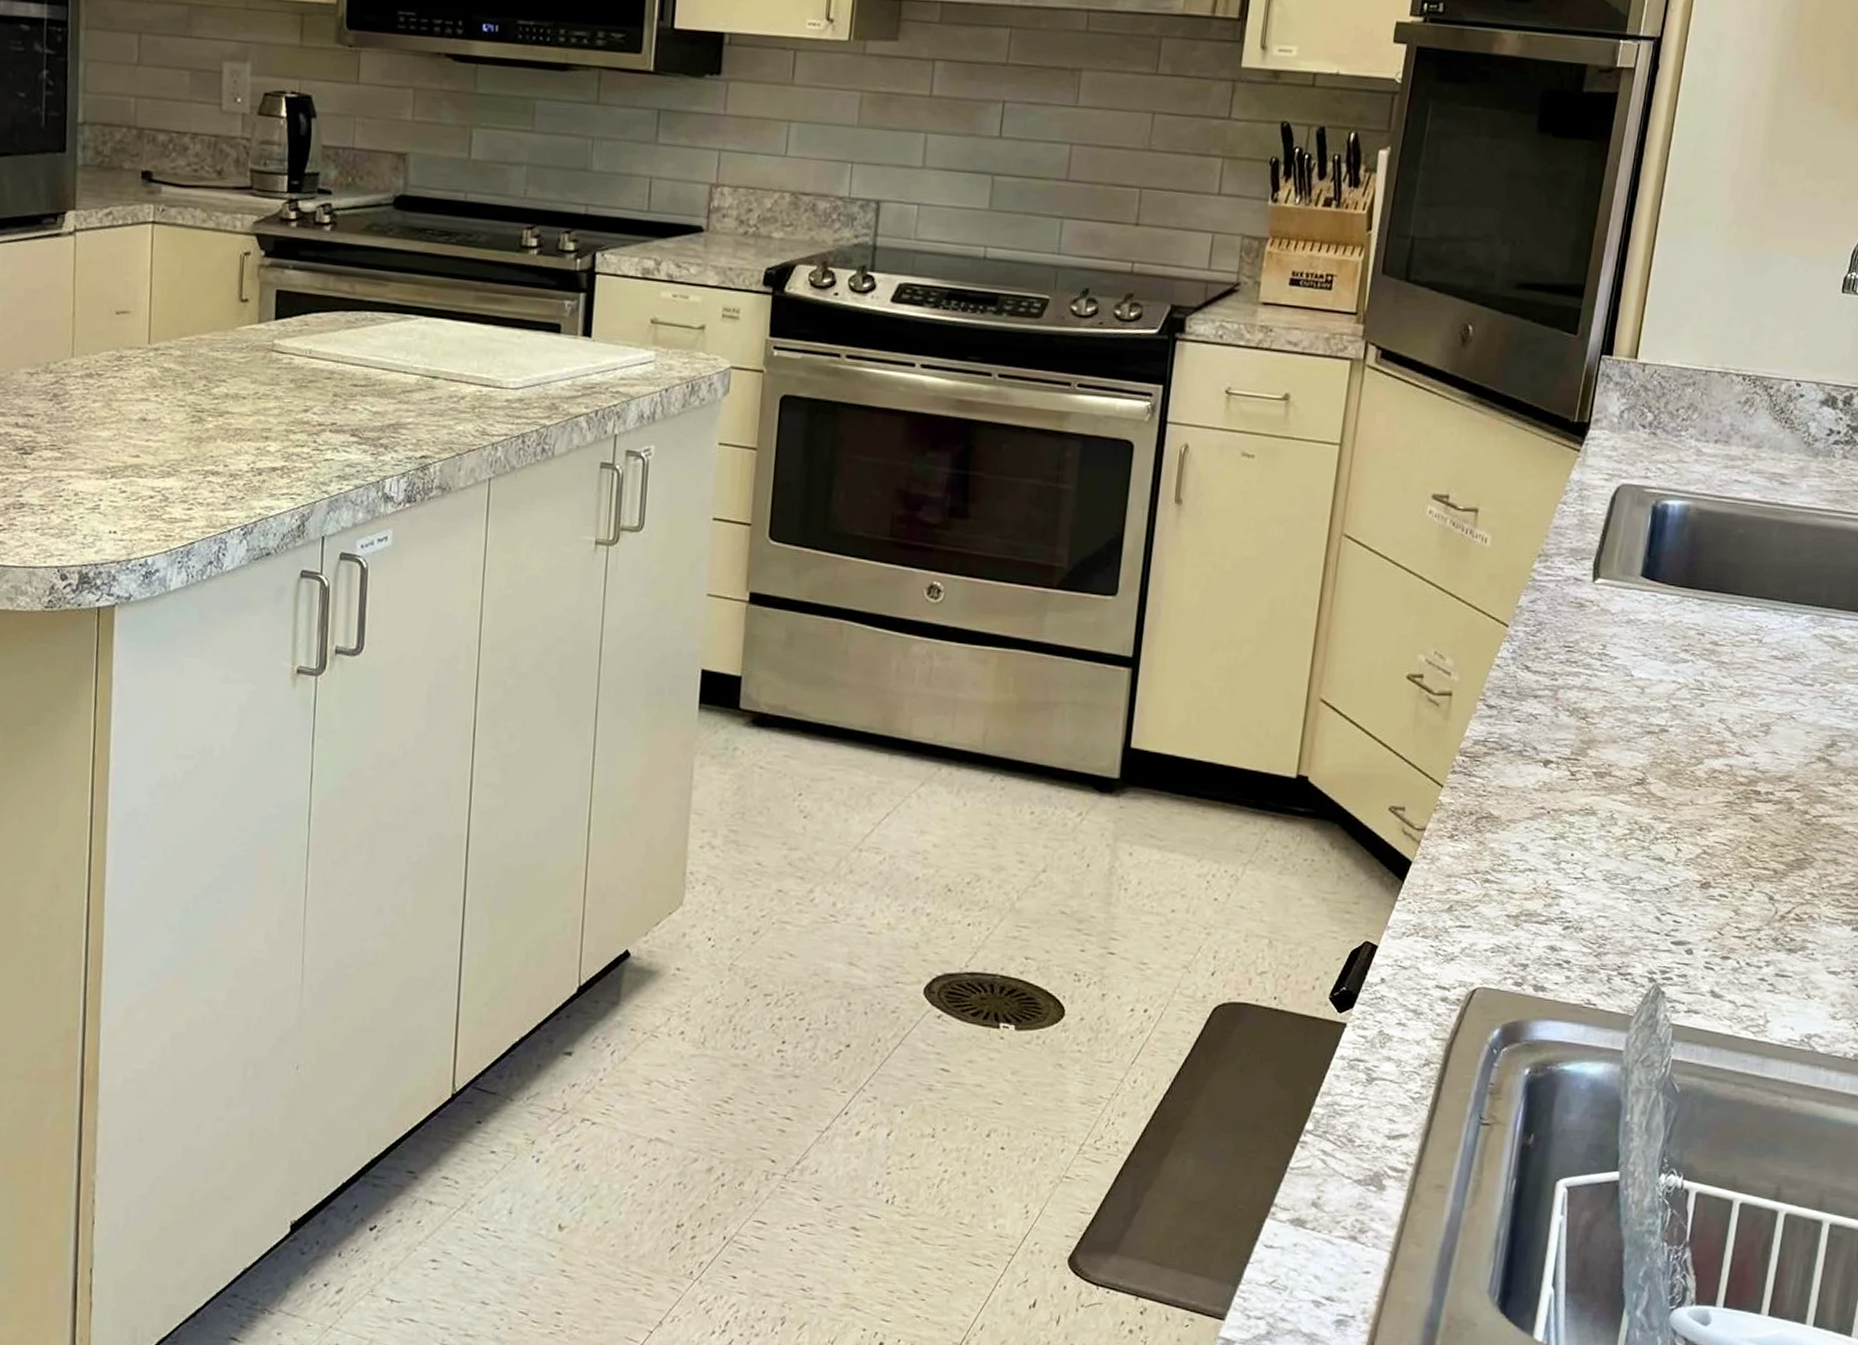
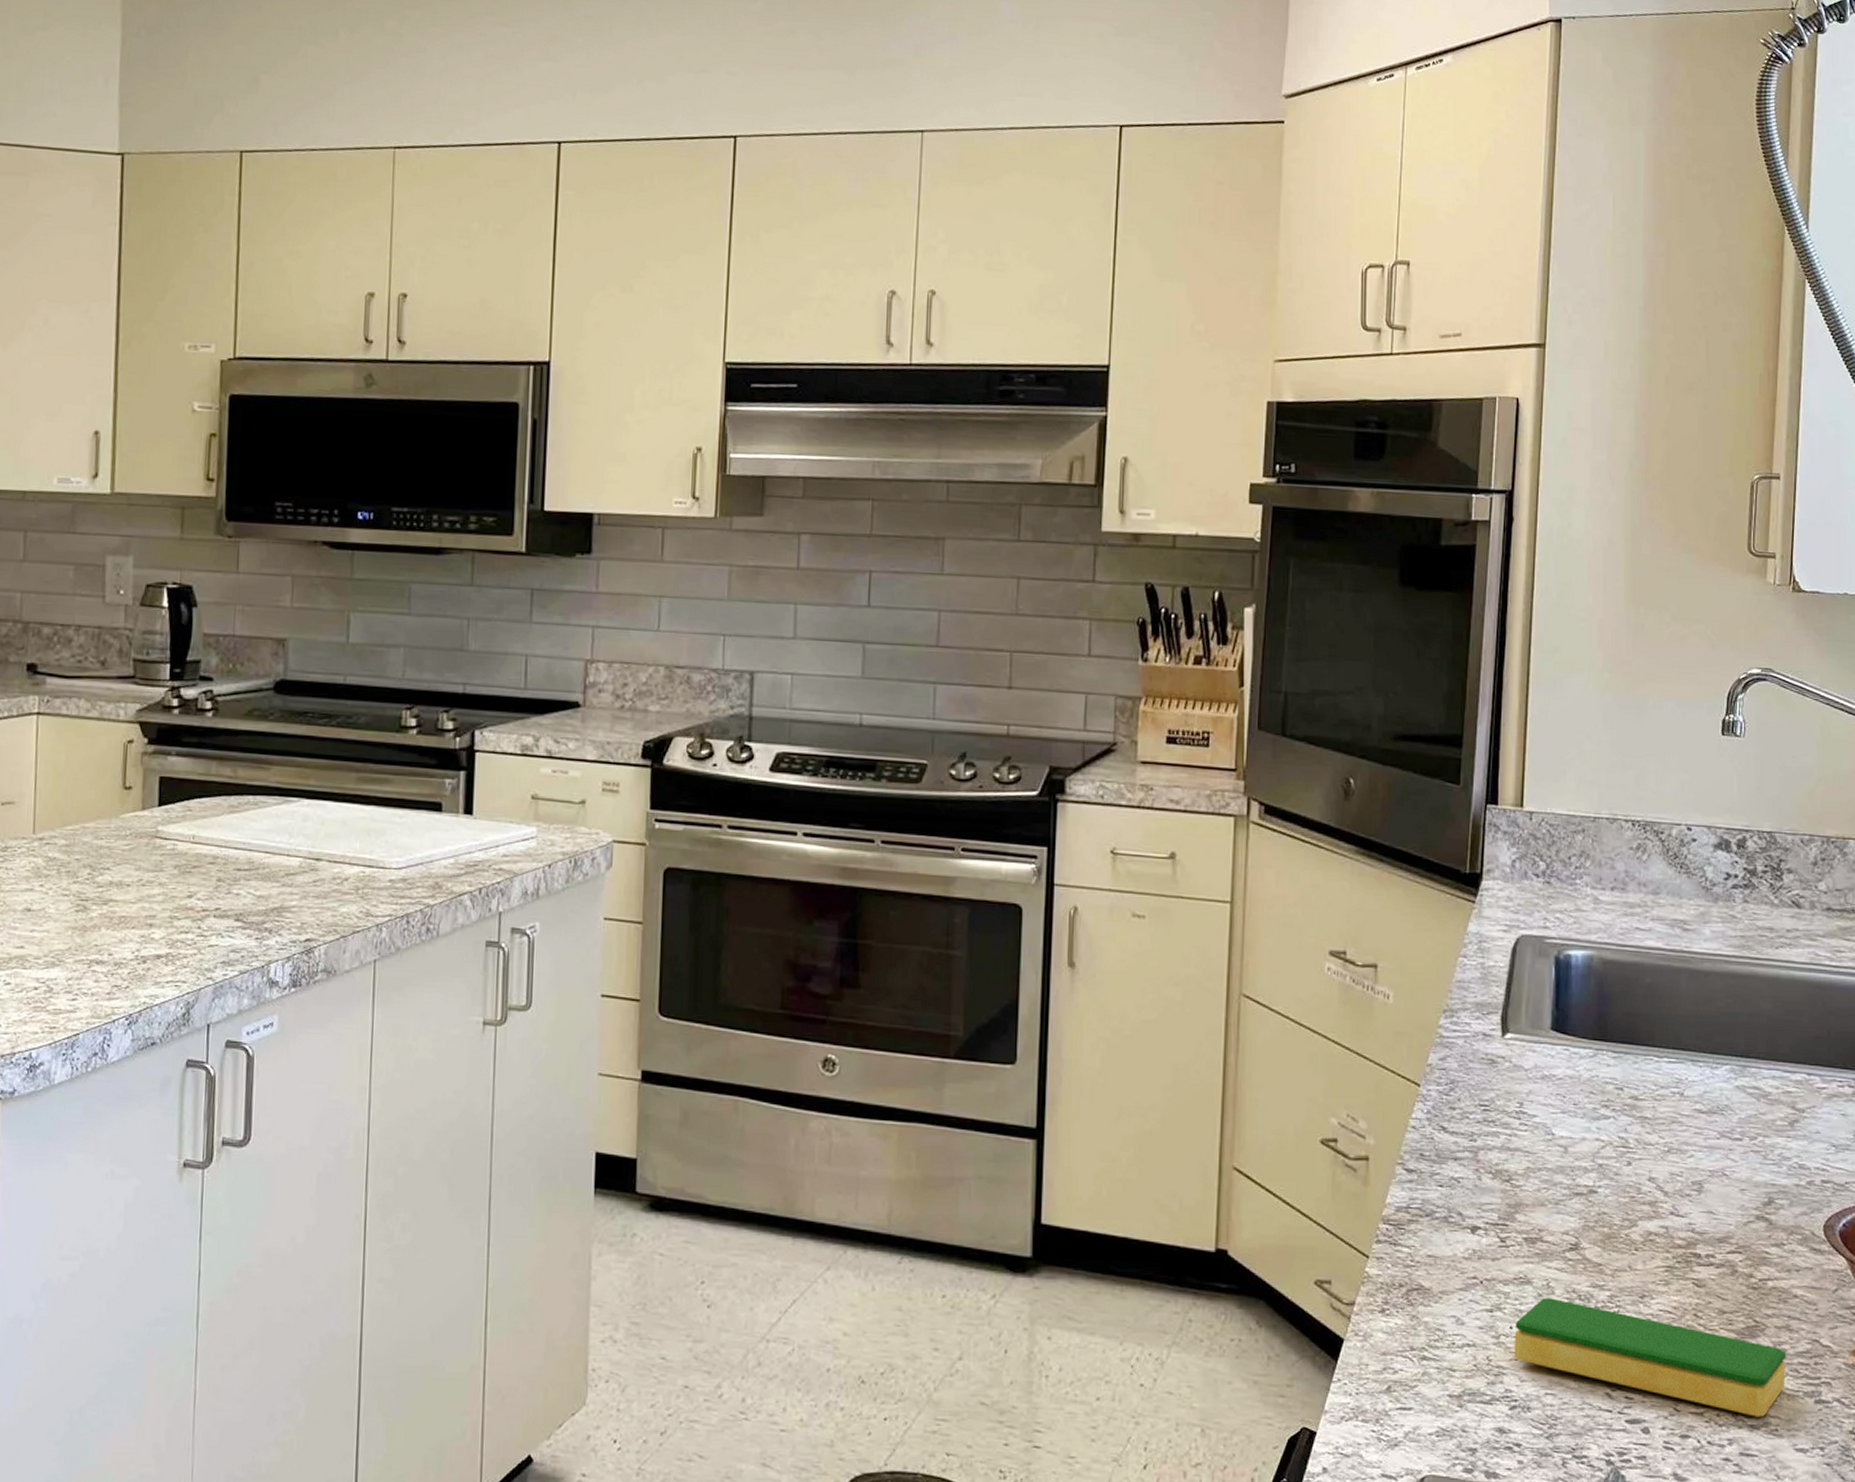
dish sponge: none [1573,828,1831,942] -> present [1514,1297,1787,1417]

